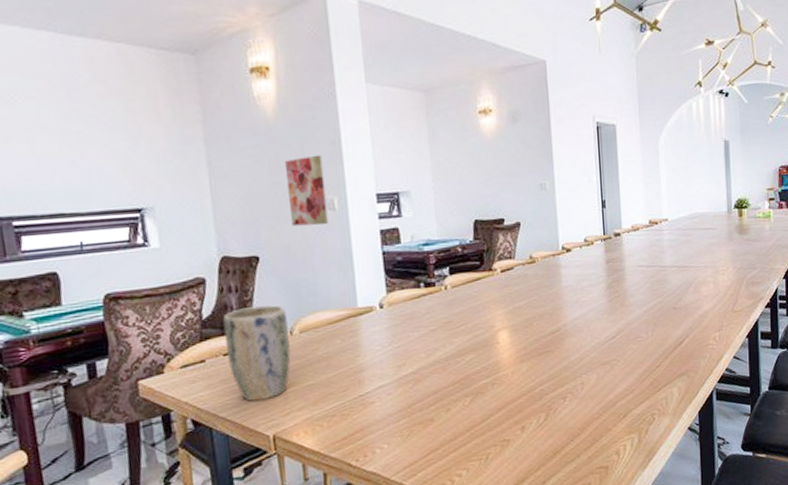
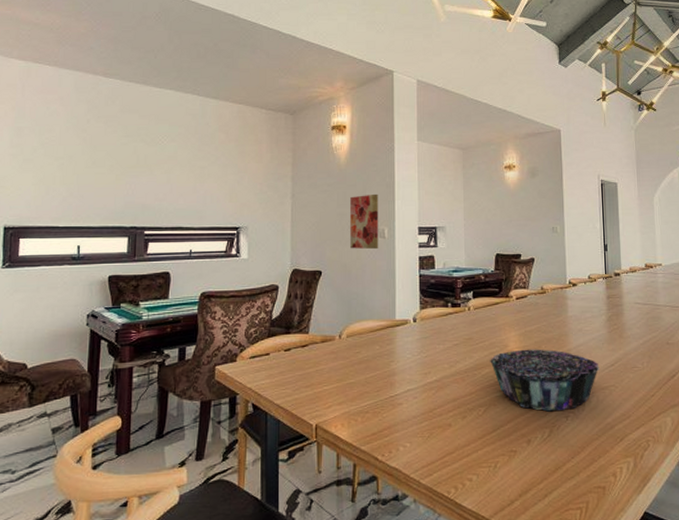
plant pot: present [223,305,291,402] -> none [287,312,339,393]
decorative bowl: none [474,326,599,395] -> present [490,349,600,412]

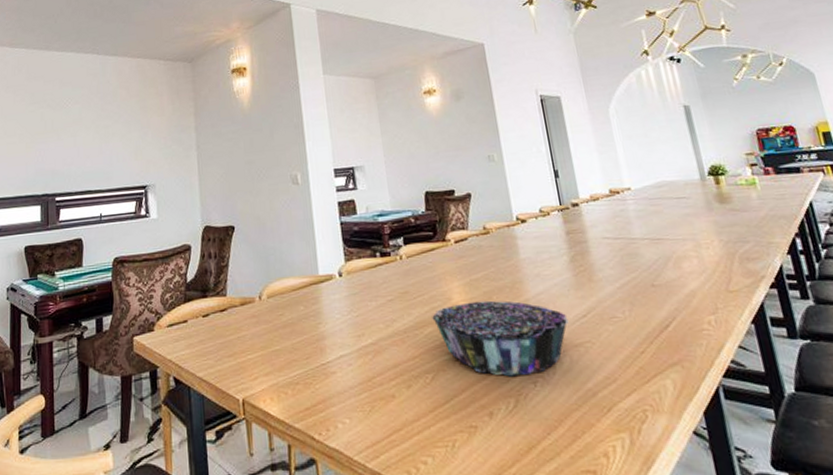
wall art: present [350,193,379,250] -> none [257,136,293,199]

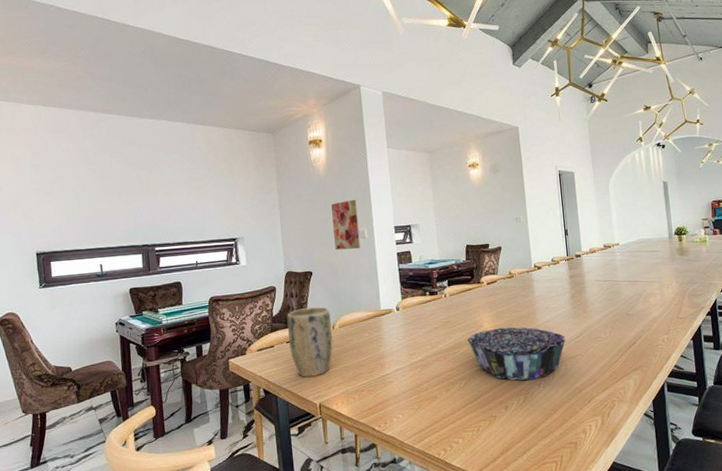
plant pot: none [203,271,260,364] -> present [286,307,333,378]
wall art: none [257,136,293,199] -> present [331,199,361,250]

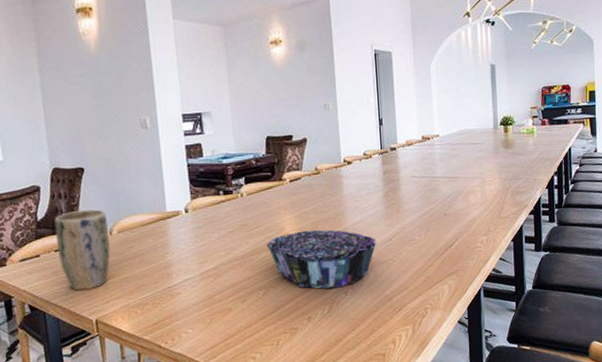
wall art: present [331,199,361,250] -> none [105,81,142,143]

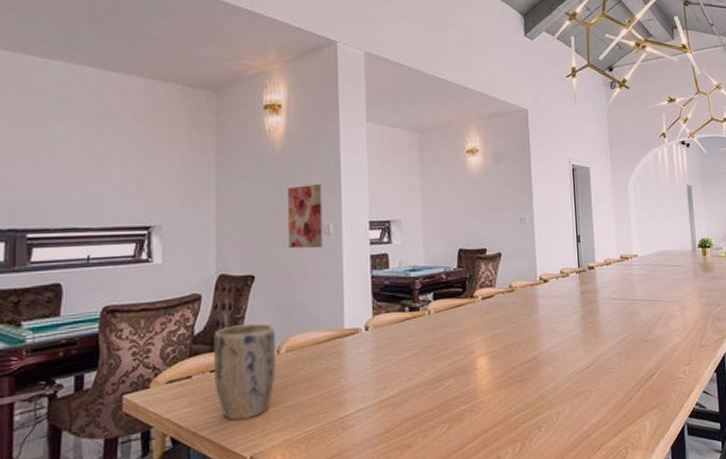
wall art: none [105,81,142,143] -> present [288,183,323,249]
decorative bowl: present [266,229,377,290] -> none [454,354,574,424]

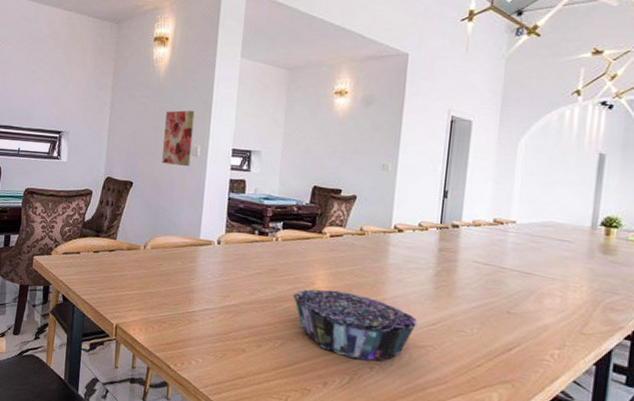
plant pot: present [213,323,277,421] -> none [96,219,144,295]
decorative bowl: none [454,354,574,424] -> present [293,289,418,361]

